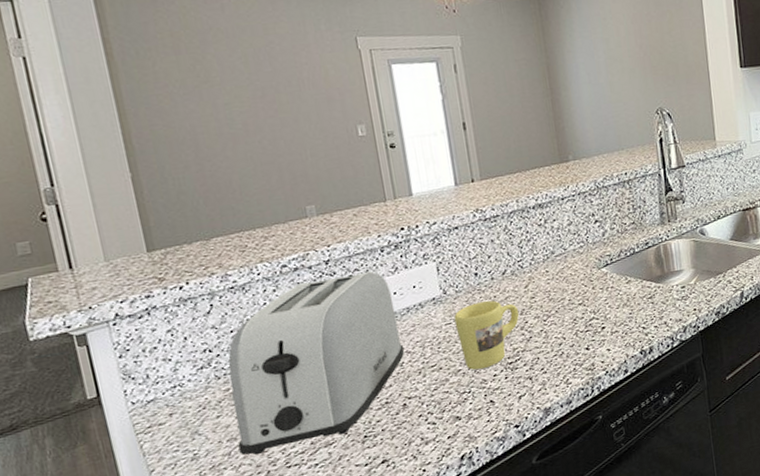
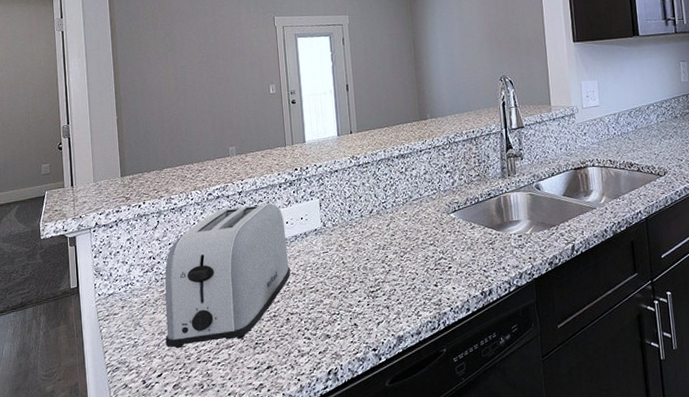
mug: present [454,300,520,370] -> none [330,235,382,295]

